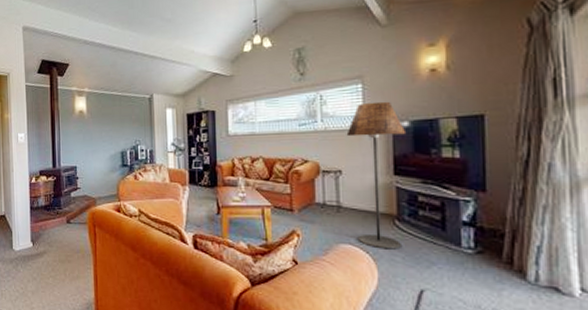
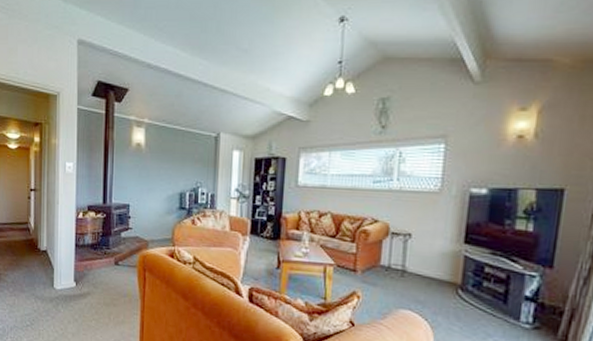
floor lamp: present [346,101,407,250] -> none [418,164,484,319]

